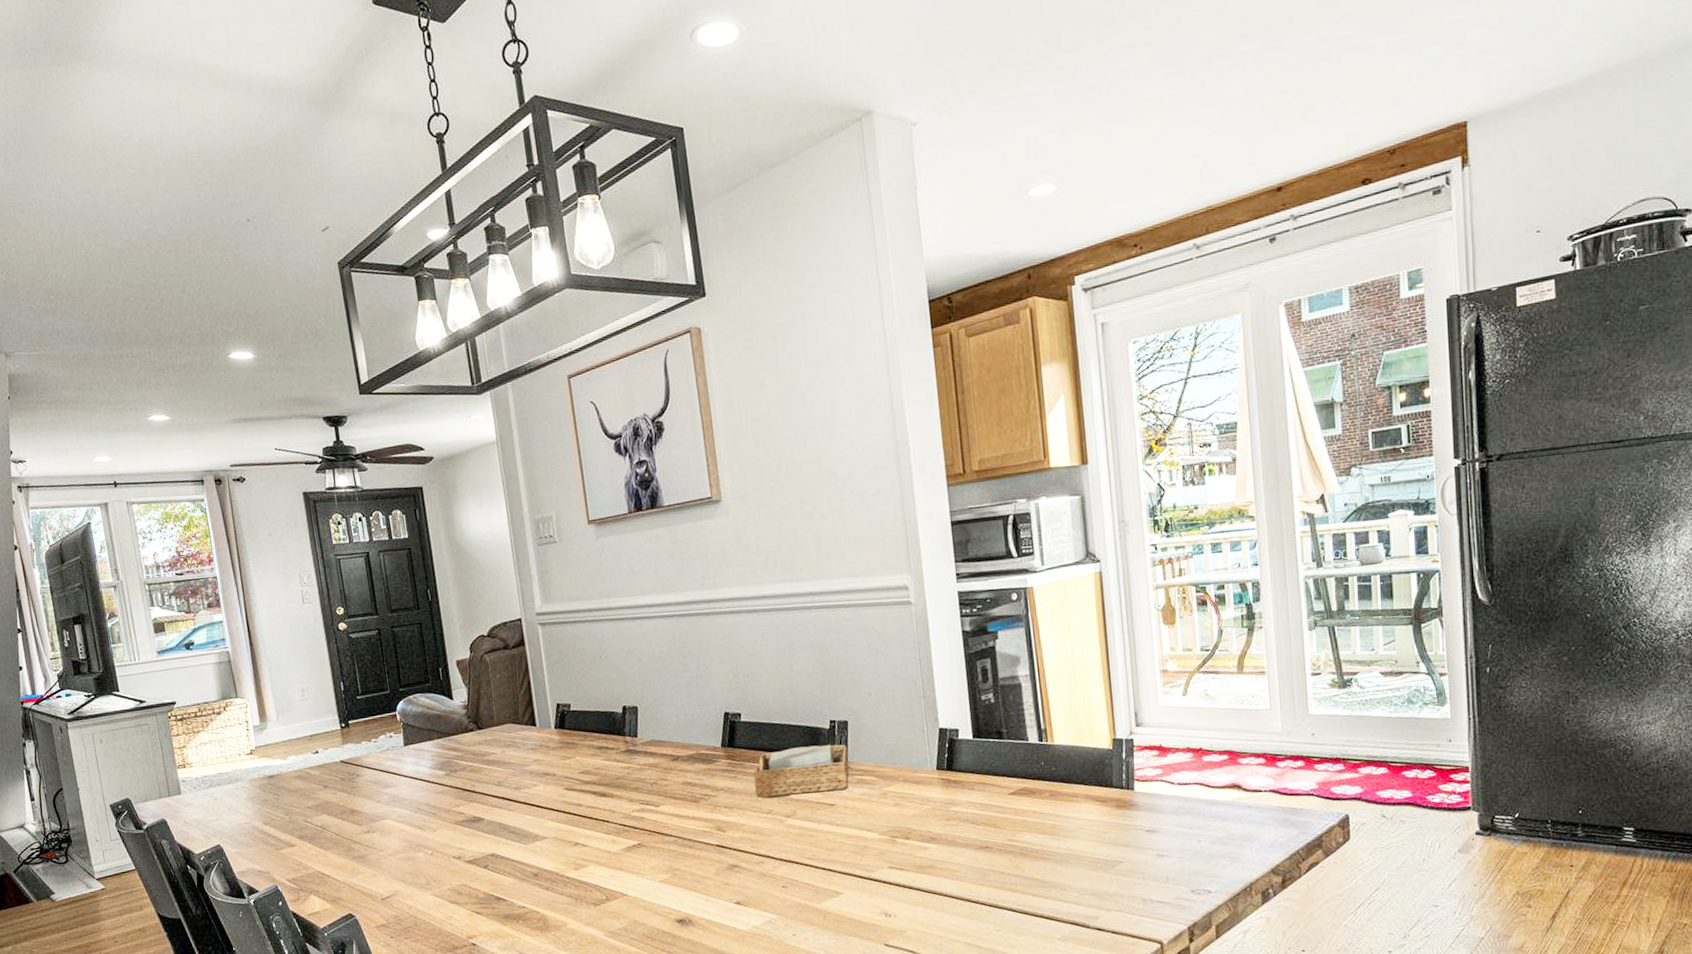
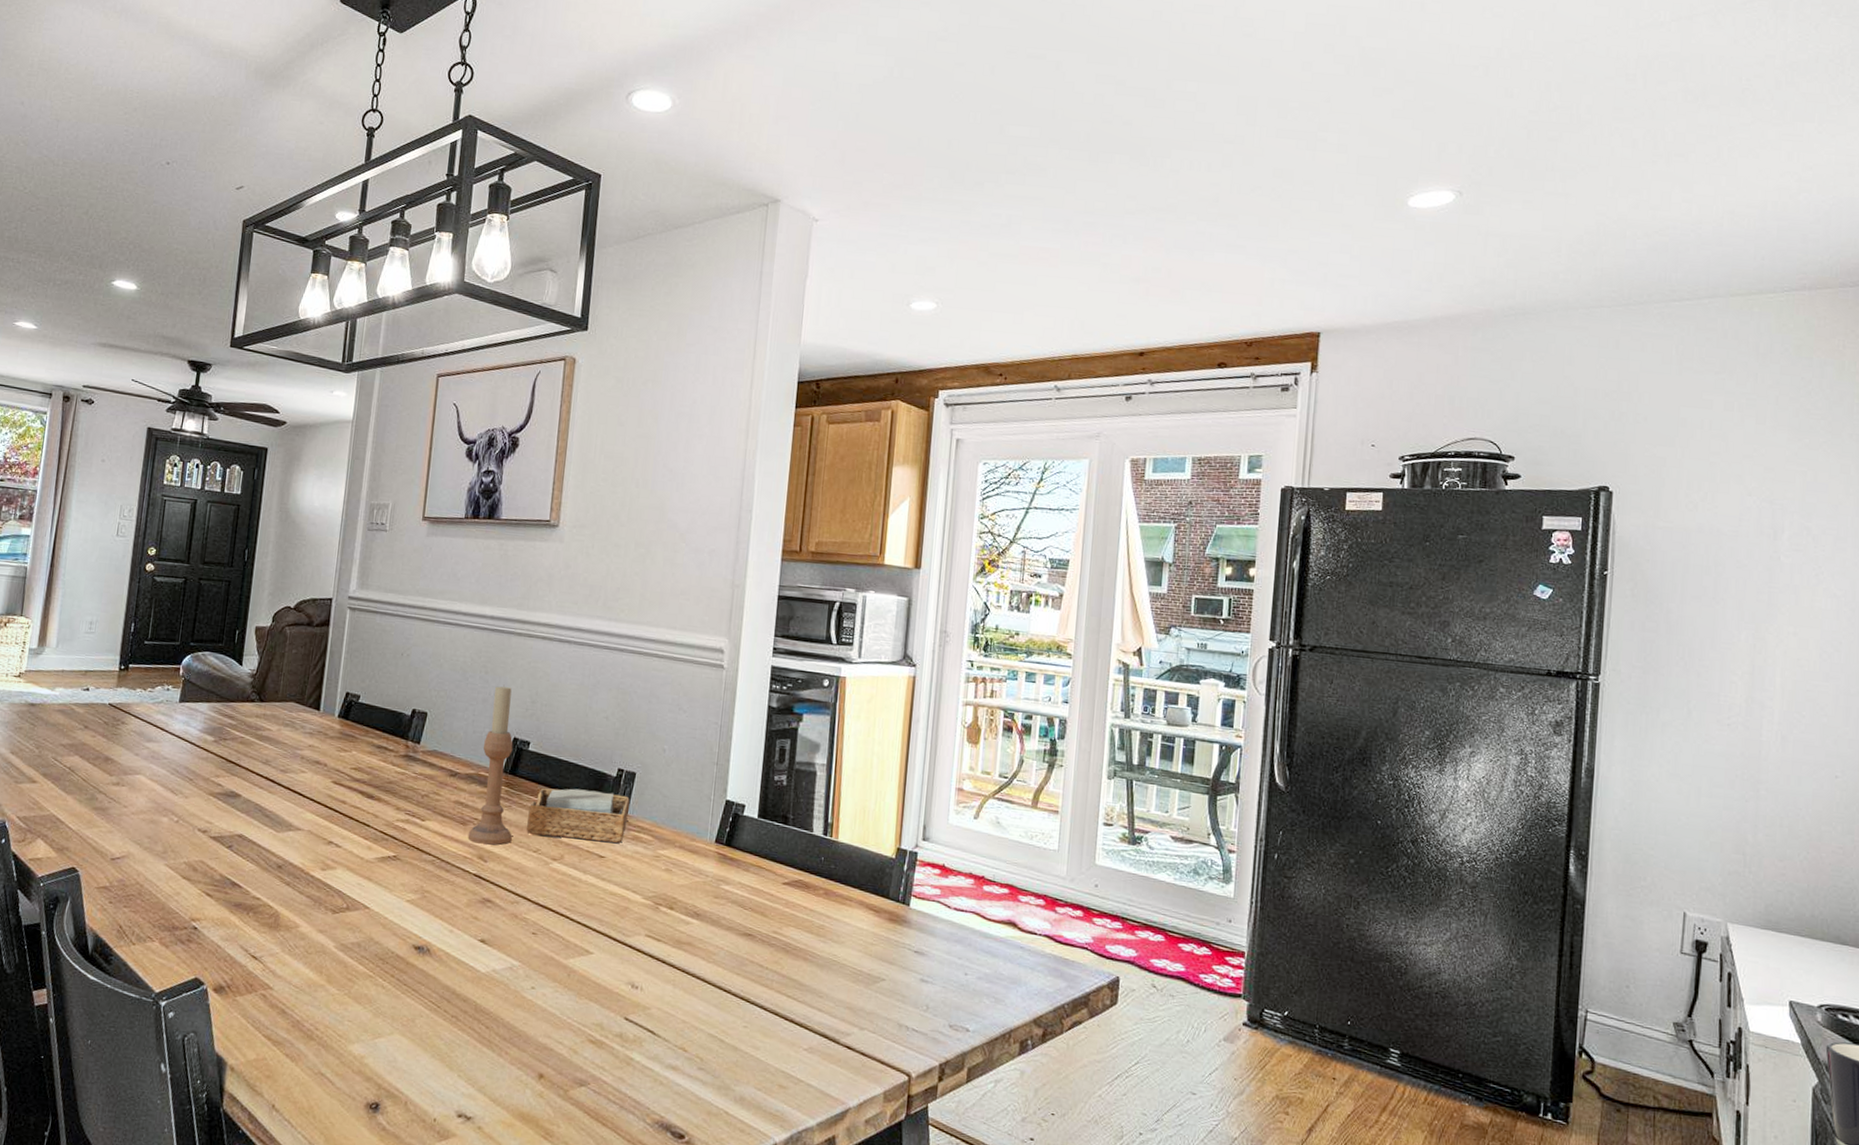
candlestick: none [696,665,744,817] -> present [467,684,513,845]

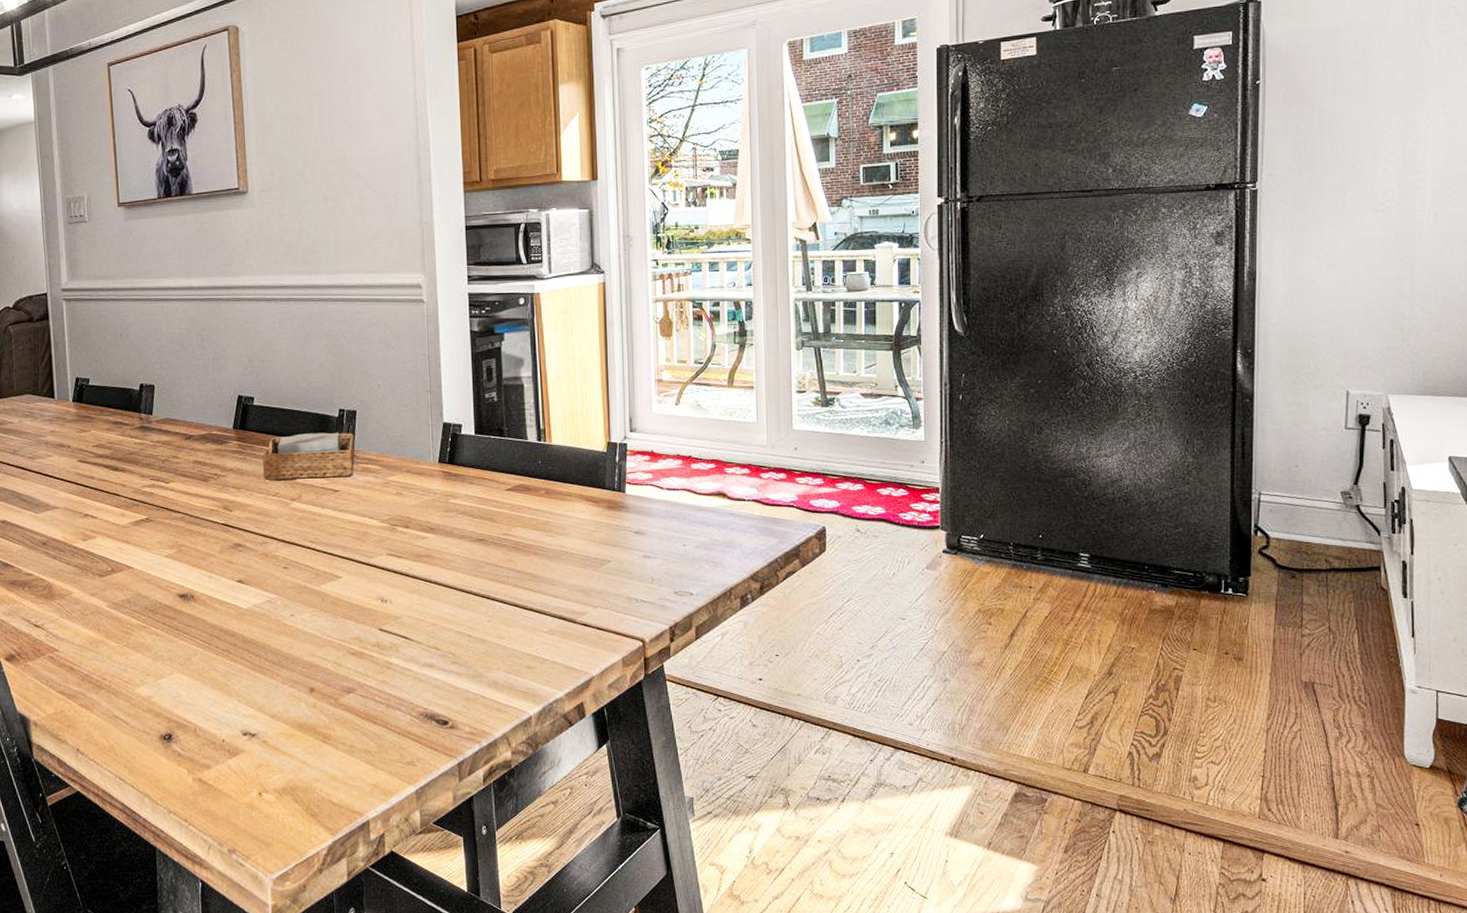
candlestick: present [467,684,513,845] -> none [210,348,252,496]

